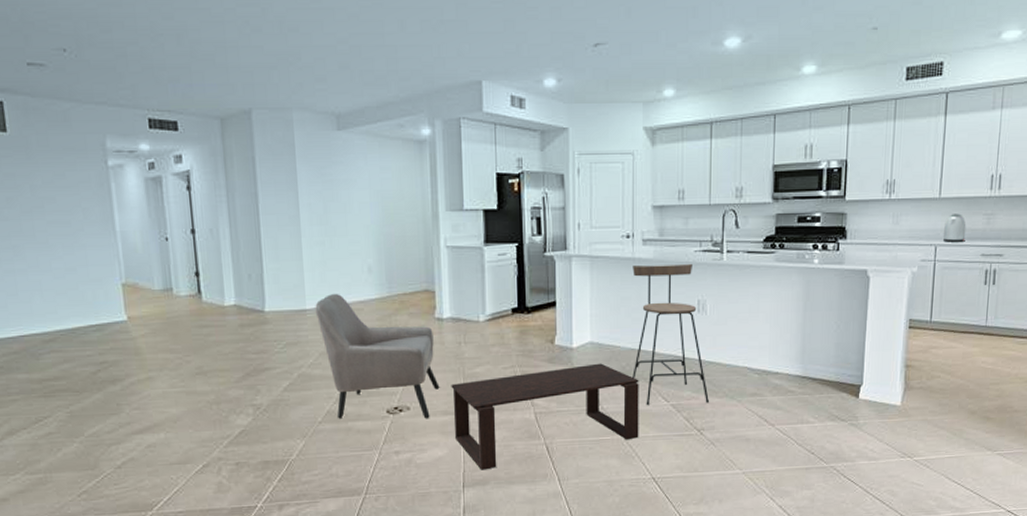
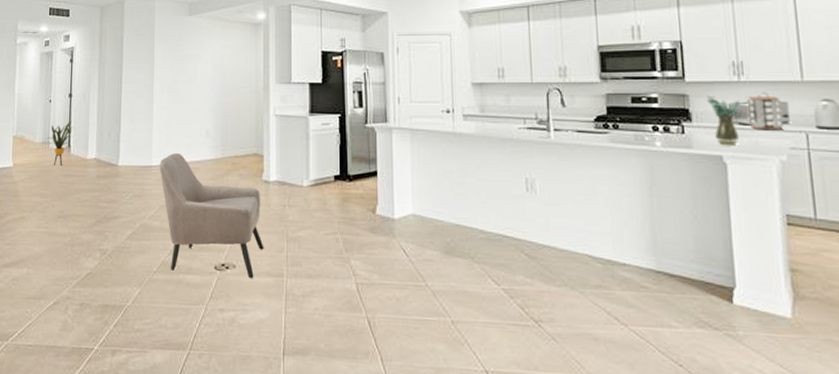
house plant: none [167,262,202,316] -> present [46,121,73,166]
coffee table: present [451,363,639,470] -> none [275,237,468,339]
bar stool: present [632,264,709,406] -> none [454,140,546,292]
vase: none [861,213,888,262] -> present [707,95,740,147]
toaster: none [878,217,927,241] -> present [729,101,790,126]
spice rack: none [892,208,921,245] -> present [746,91,784,130]

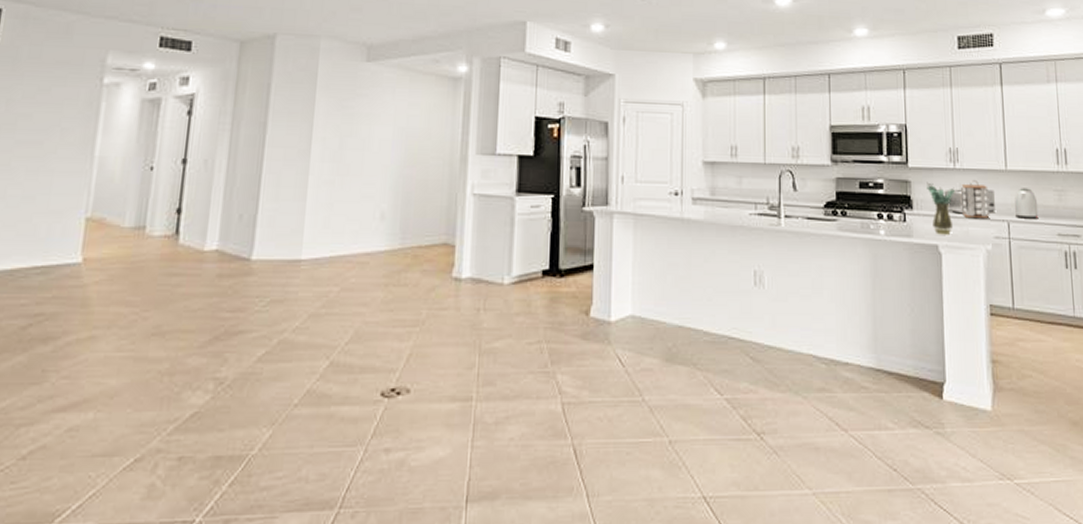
house plant: present [46,121,73,166] -> none [141,197,186,261]
armchair: present [159,152,264,279] -> none [311,241,449,406]

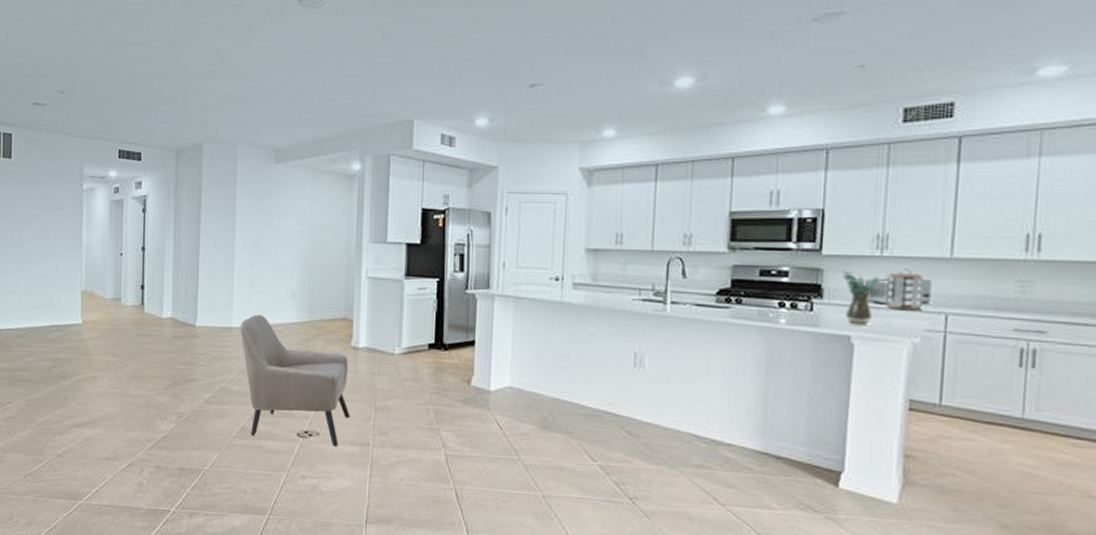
armchair: none [311,241,449,406] -> present [240,314,350,447]
kettle: present [1014,188,1039,219] -> none [956,278,991,312]

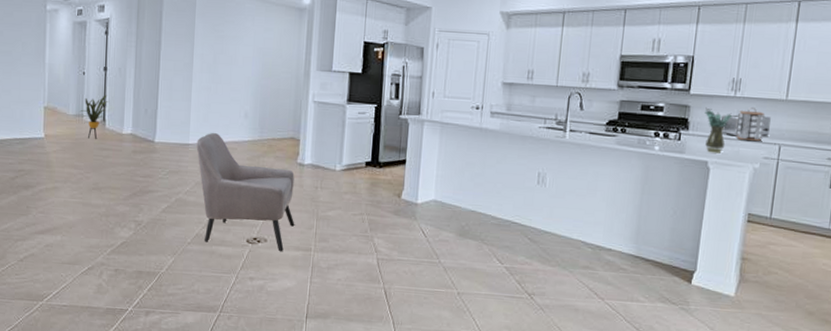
house plant: none [117,277,147,324] -> present [80,95,108,139]

